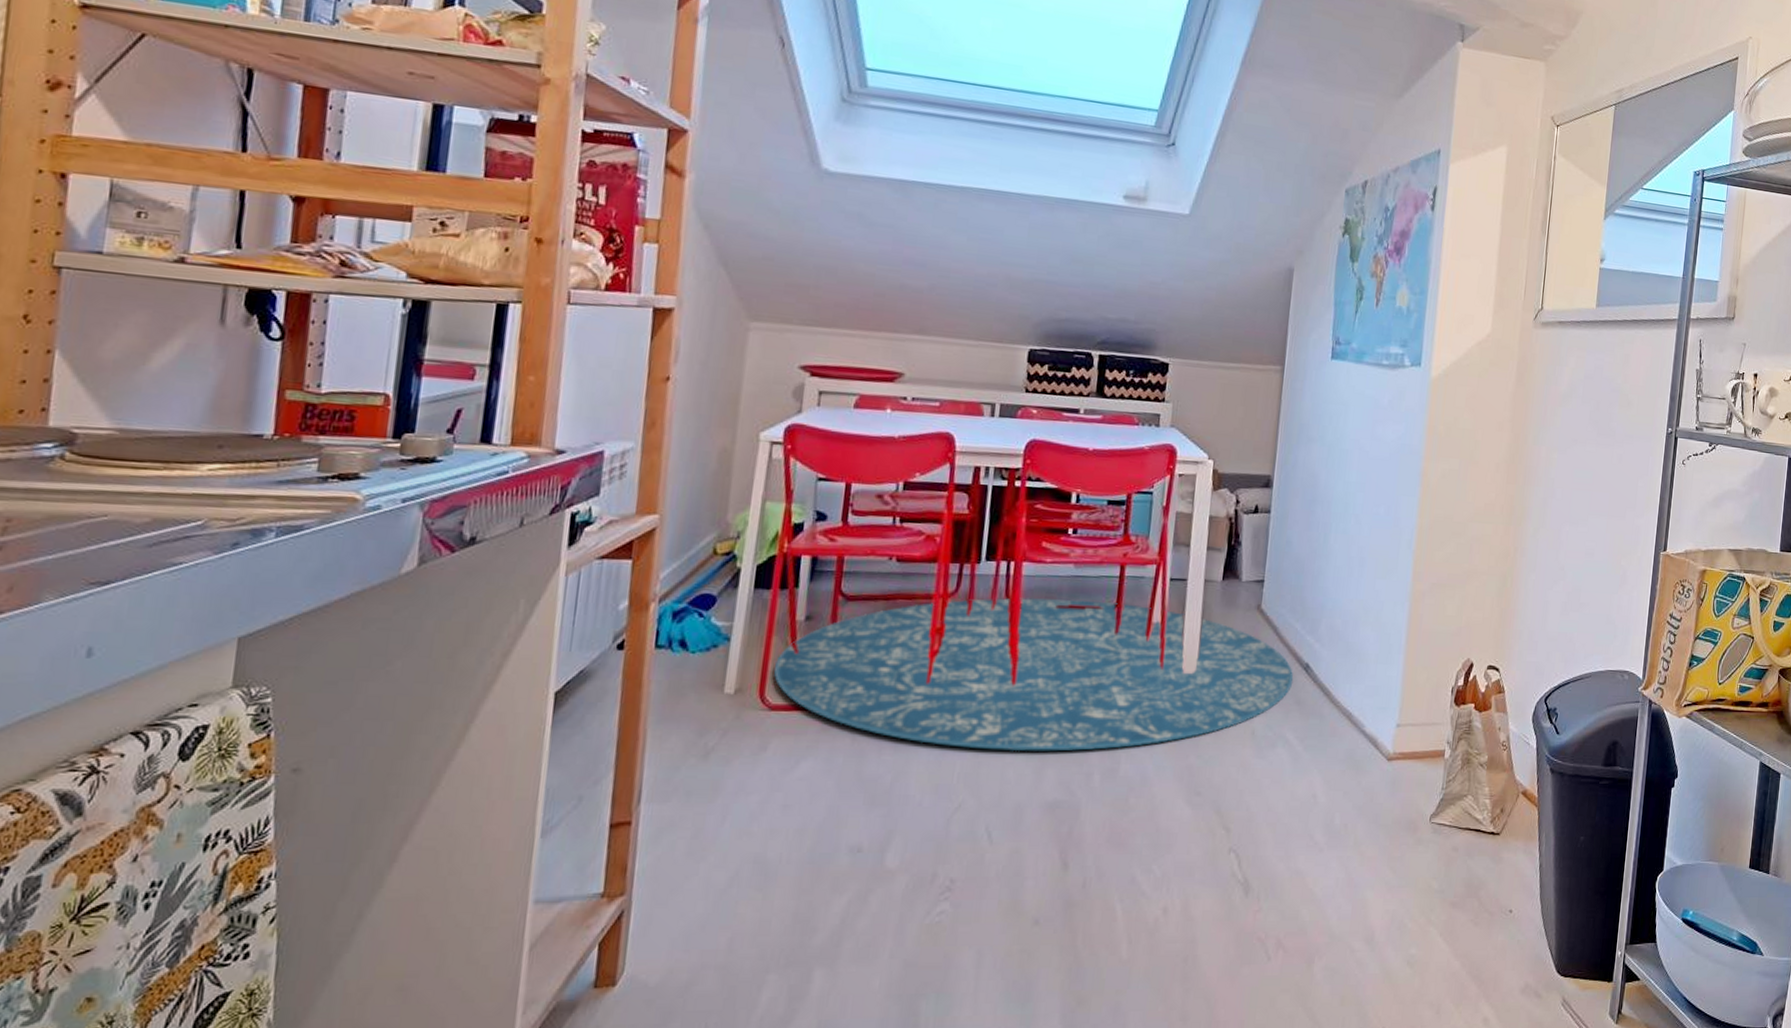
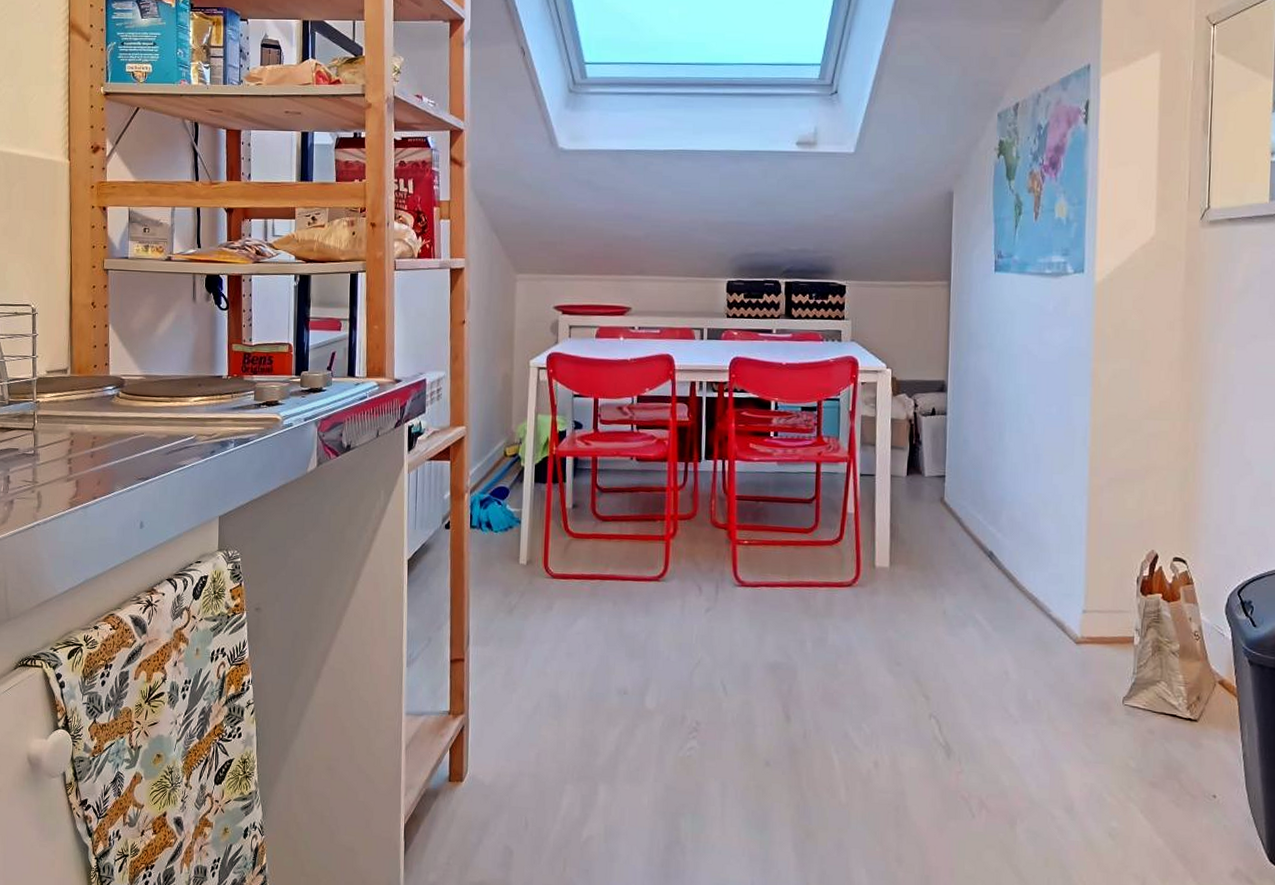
rug: present [773,597,1294,752] -> none [552,490,979,621]

